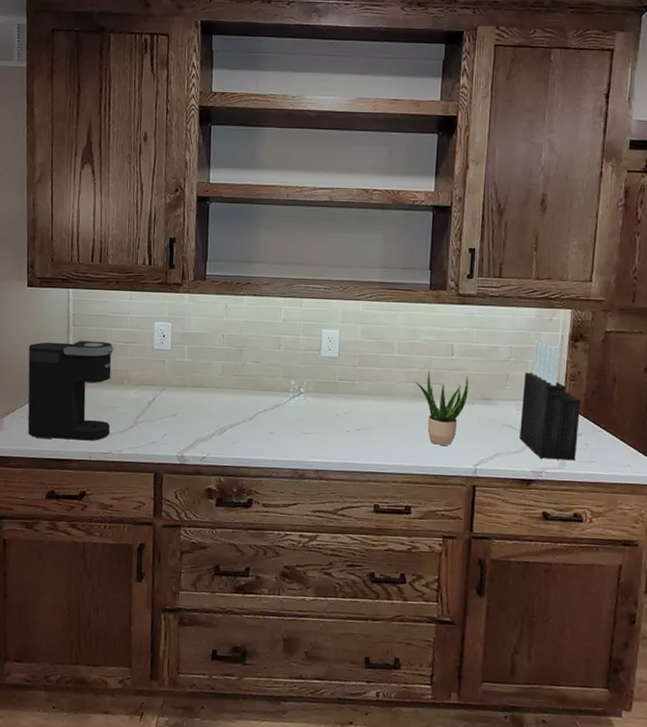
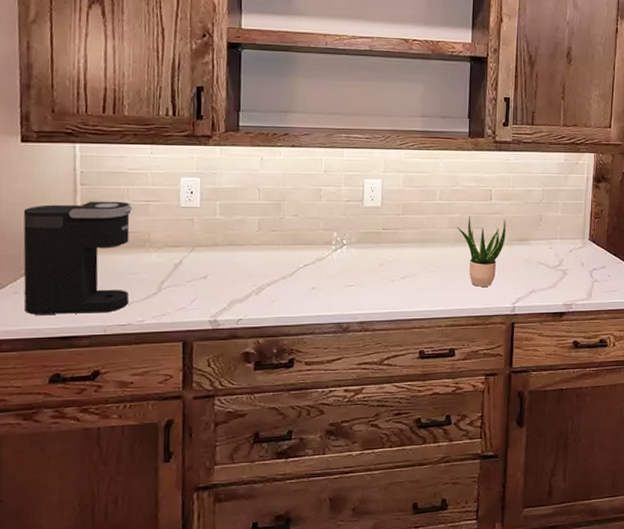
knife block: present [520,339,581,461] -> none [552,181,603,292]

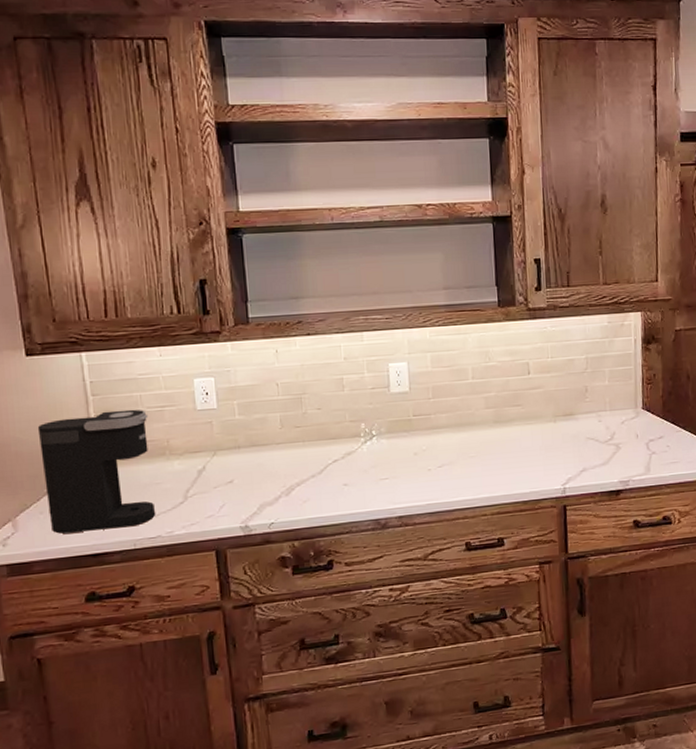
potted plant: present [456,216,506,287] -> none [493,393,549,470]

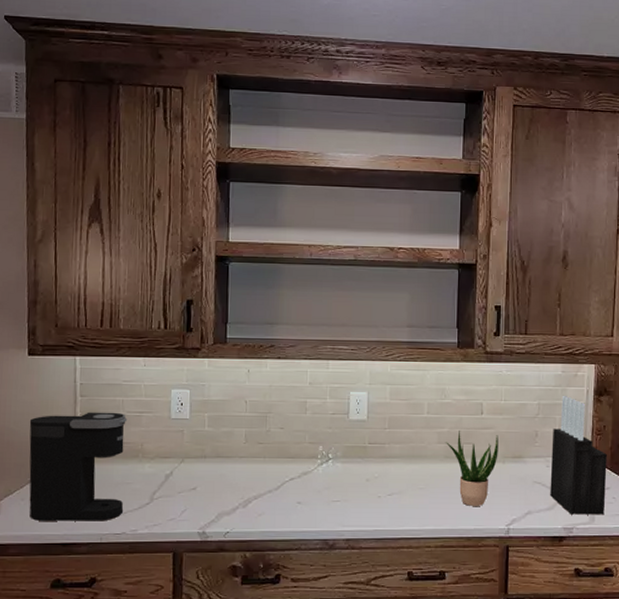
potted plant: none [493,393,549,470] -> present [445,431,498,506]
knife block: none [602,346,660,468] -> present [550,395,607,515]

